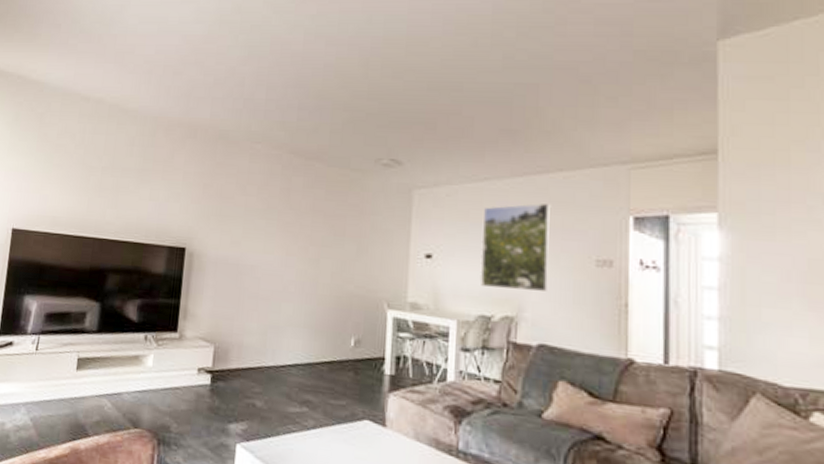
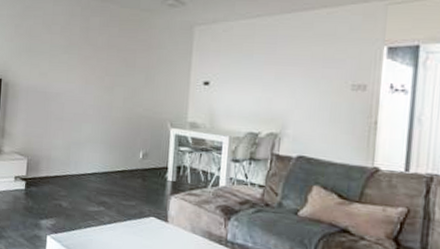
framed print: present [480,203,552,291] -> none [250,37,315,112]

